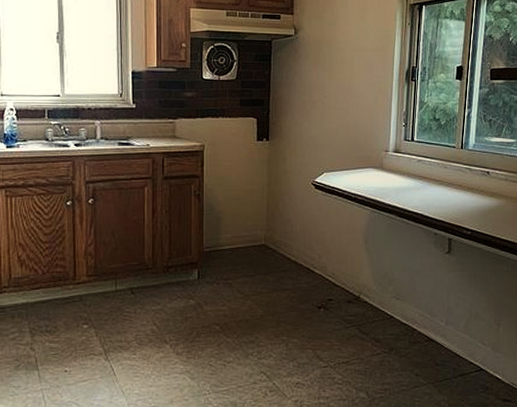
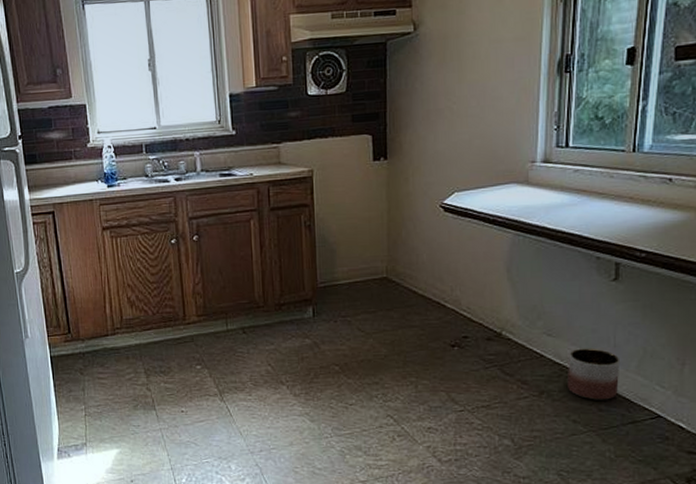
planter: none [411,310,452,356] -> present [566,348,620,400]

